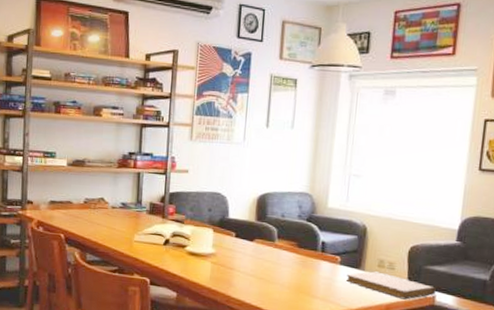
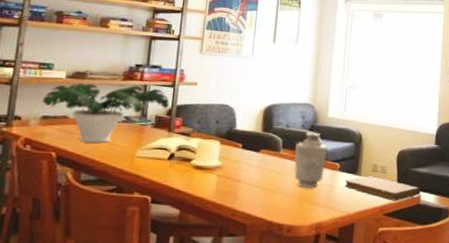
potted plant: none [49,170,162,228] -> present [42,83,170,144]
vase: none [290,222,327,281] -> present [294,131,328,189]

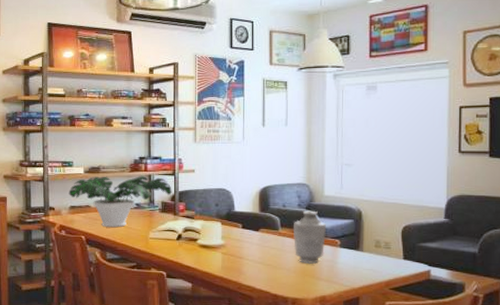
notebook: present [345,176,421,201] -> none [347,251,430,276]

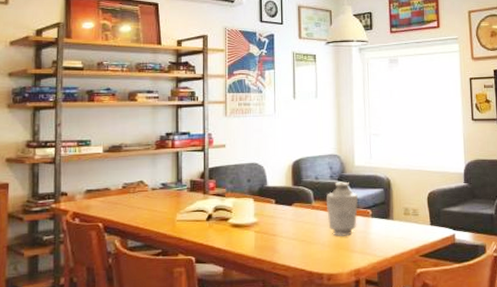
potted plant: present [68,176,172,228] -> none [84,153,201,212]

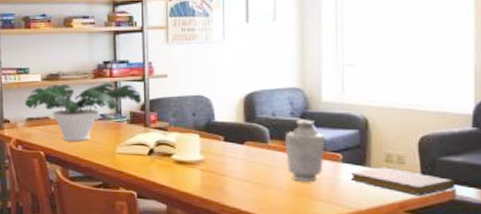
potted plant: none [84,153,201,212] -> present [25,83,142,142]
notebook: none [379,219,455,242] -> present [351,167,455,196]

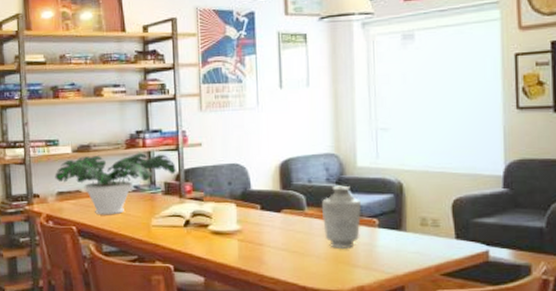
notebook: present [351,167,455,196] -> none [388,231,488,259]

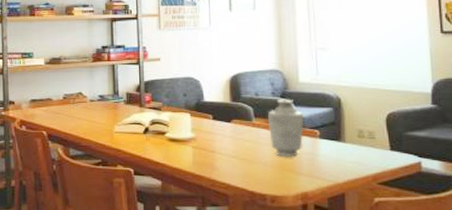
potted plant: present [55,153,176,215] -> none [29,66,137,122]

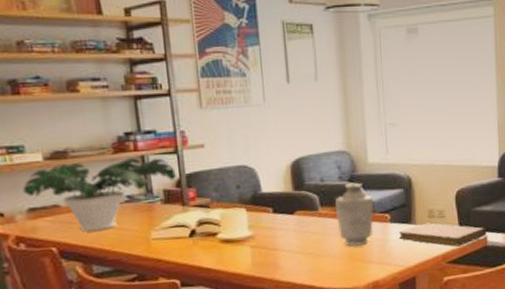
potted plant: none [29,66,137,122] -> present [22,158,176,232]
notebook: none [328,142,421,169] -> present [399,222,487,247]

